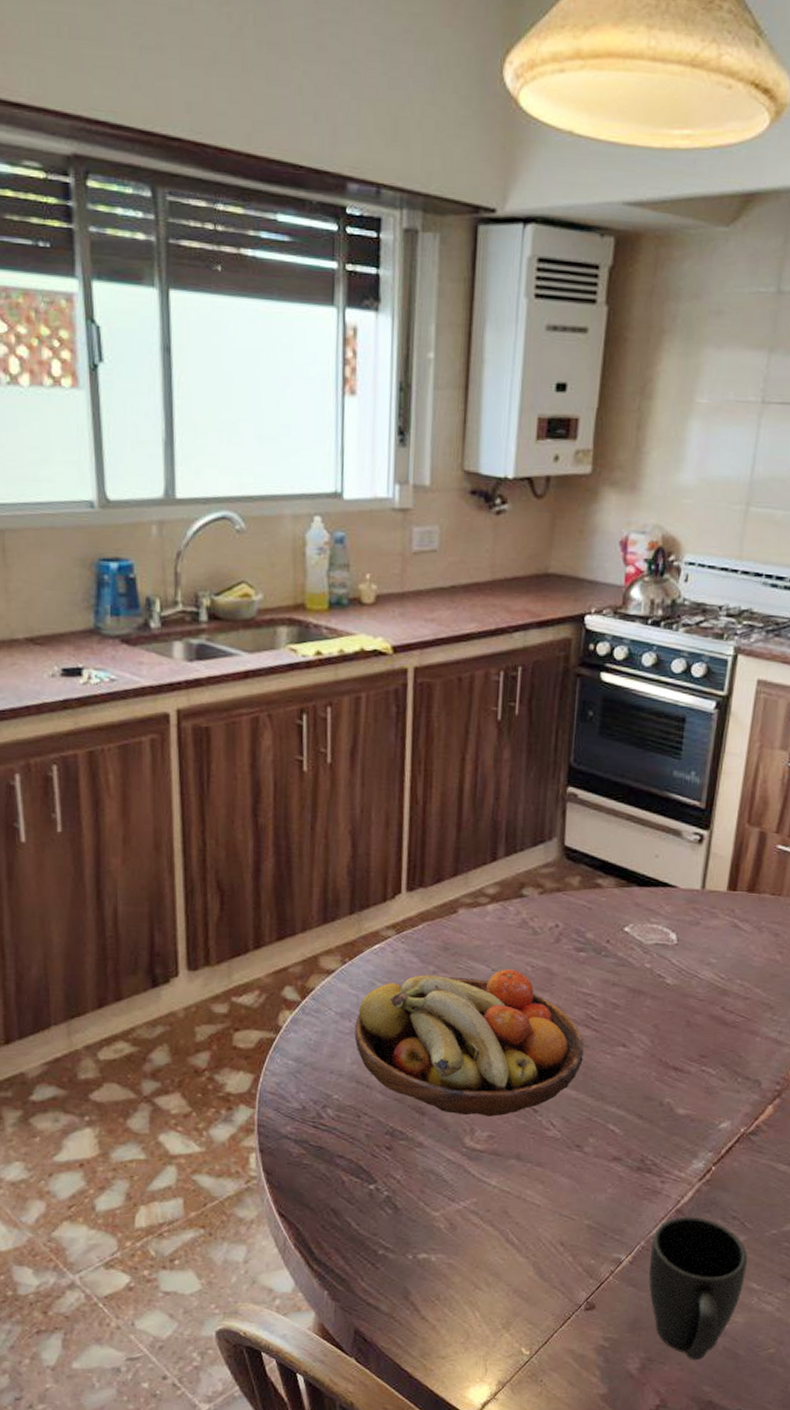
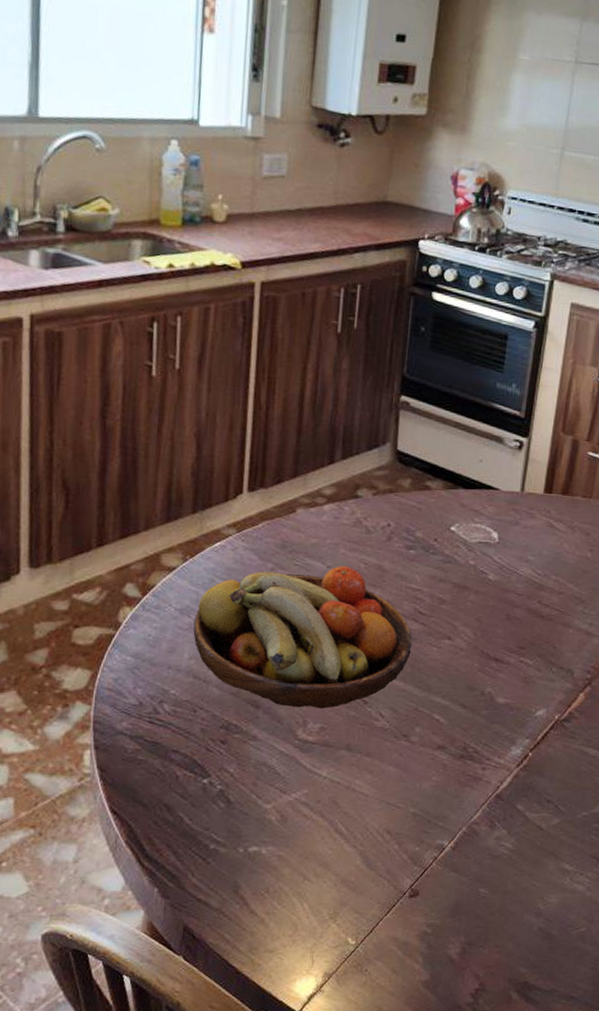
mug: present [648,1216,748,1361] -> none [469,801,561,943]

